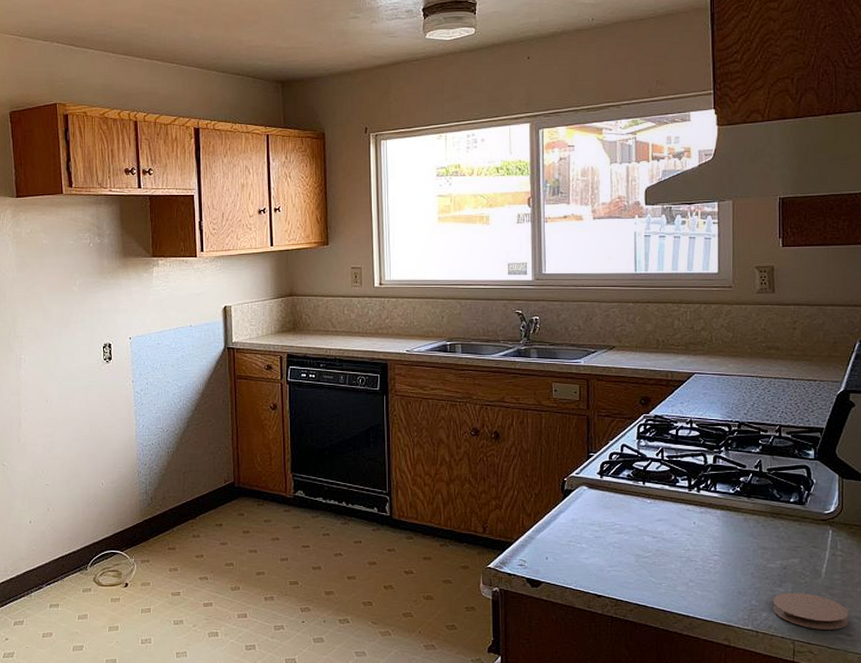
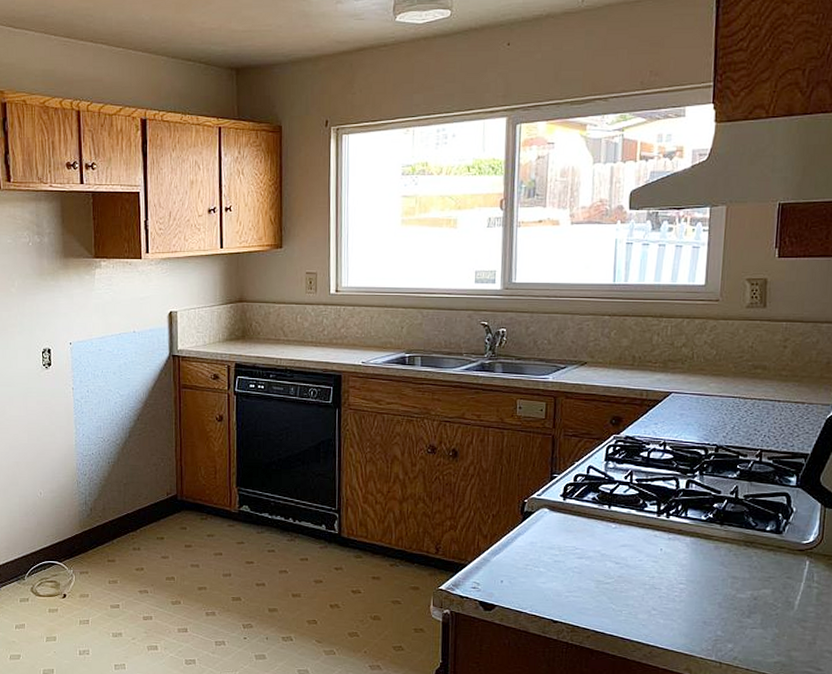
coaster: present [773,593,848,630] -> none [739,624,820,664]

